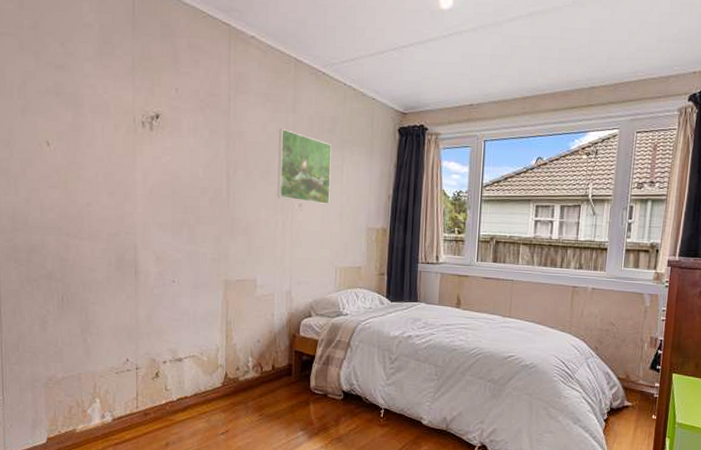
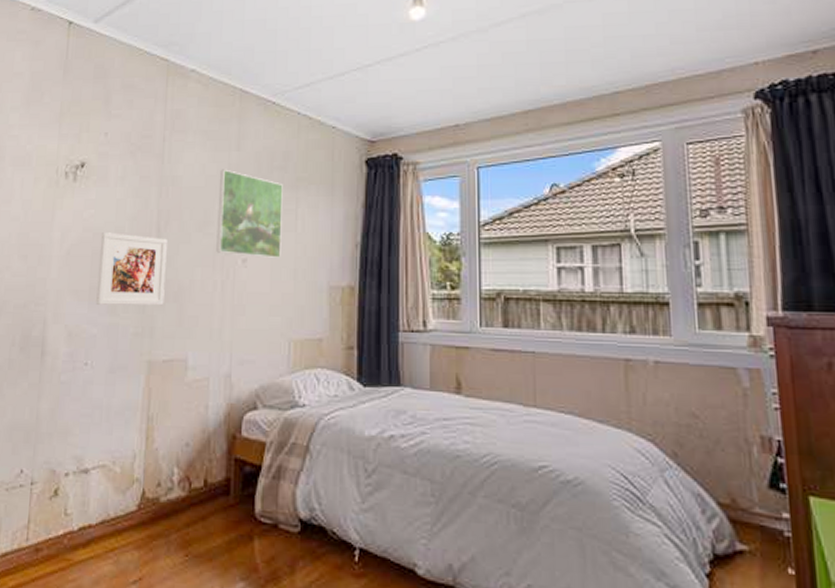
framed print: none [178,176,236,238] -> present [96,232,167,306]

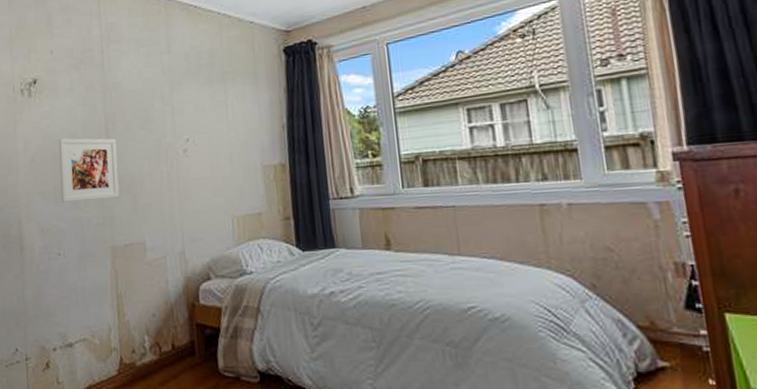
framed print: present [216,169,283,259] -> none [155,71,217,147]

